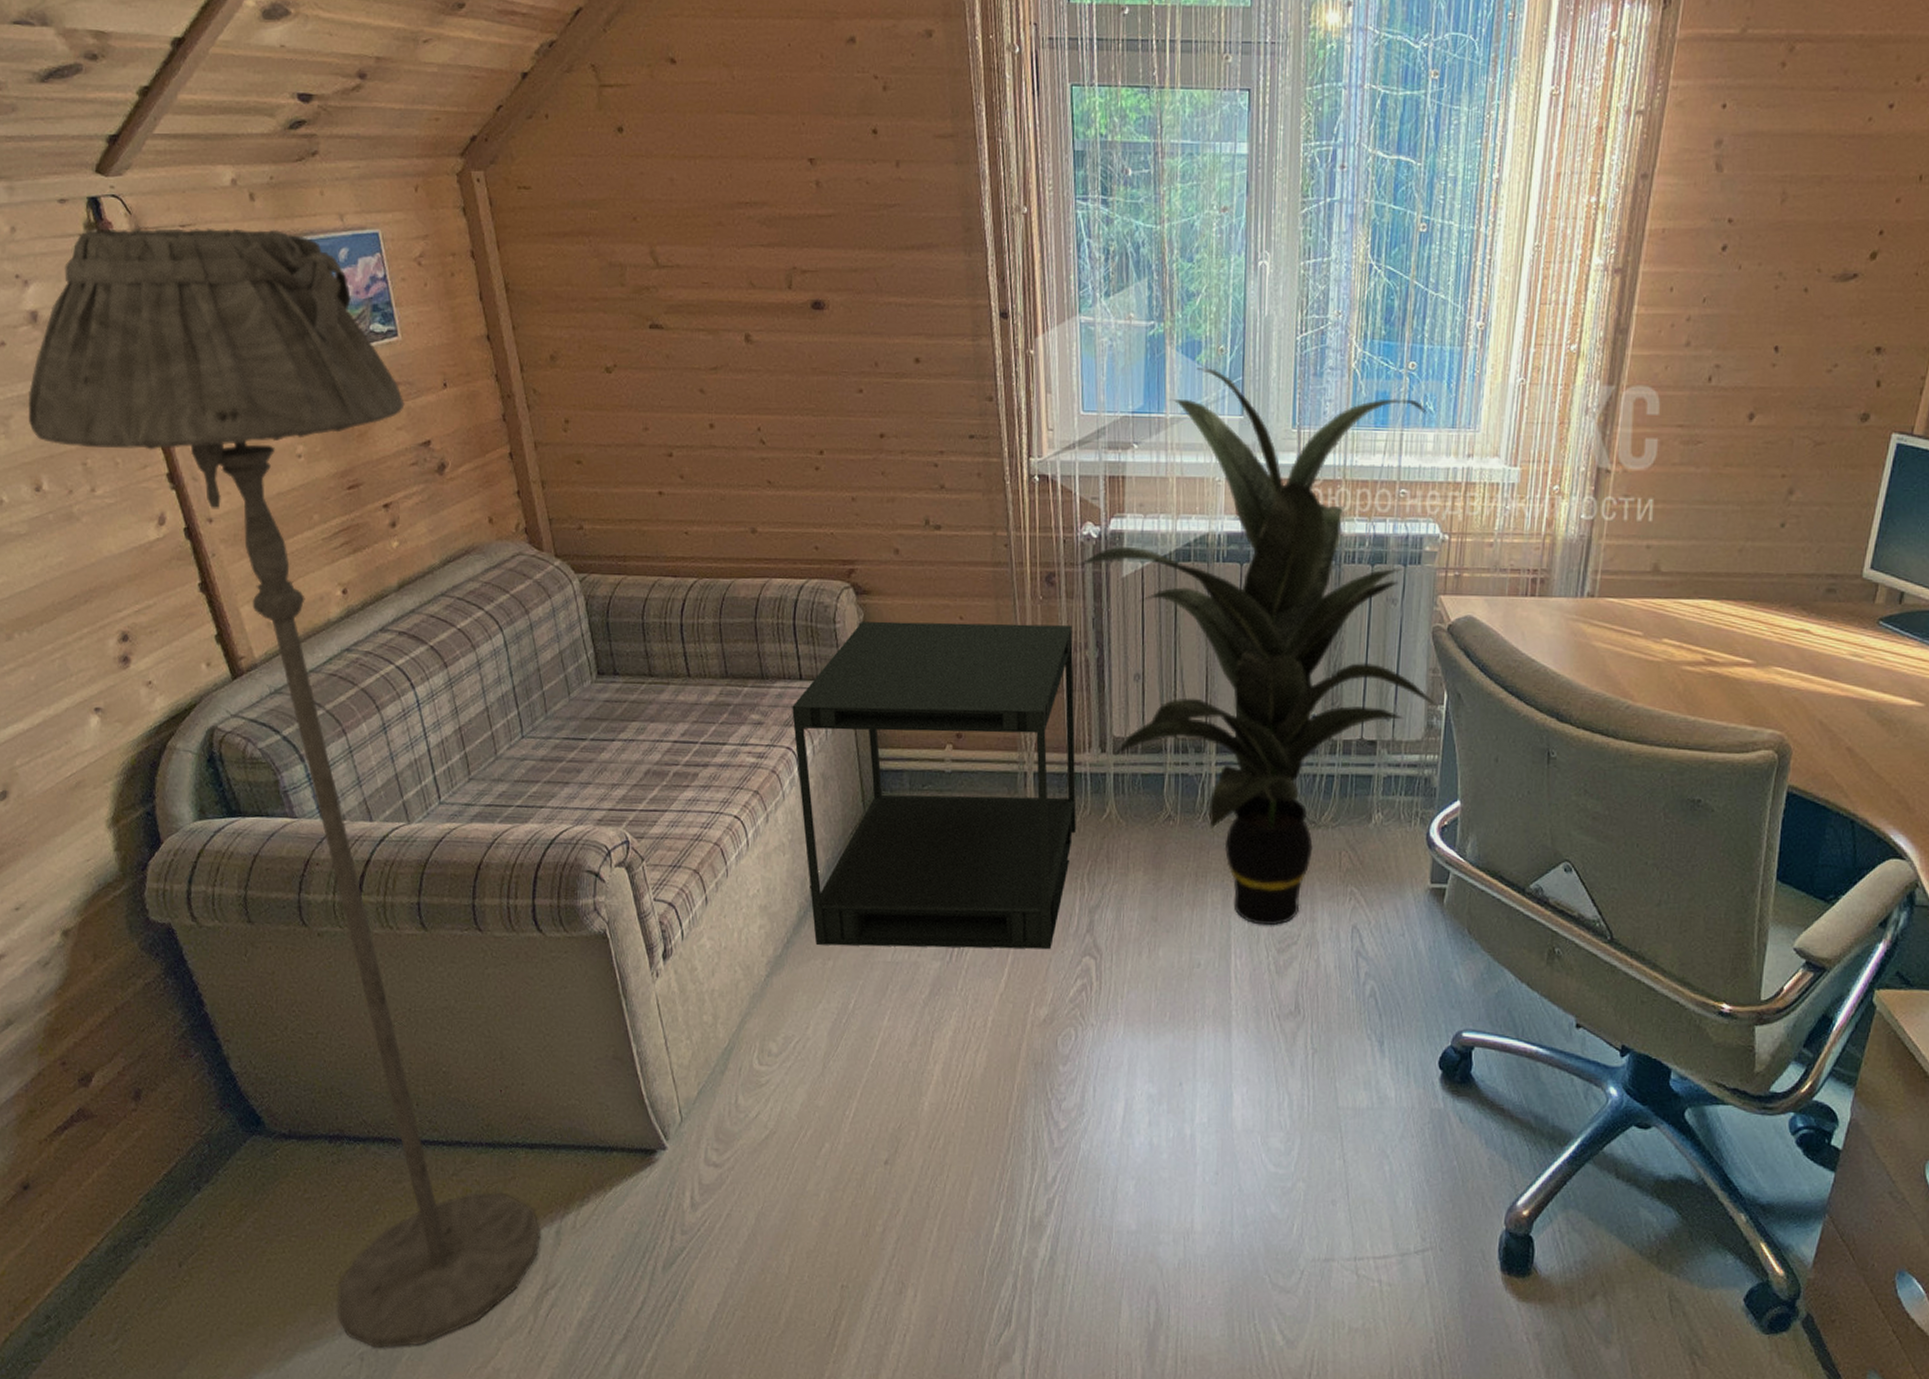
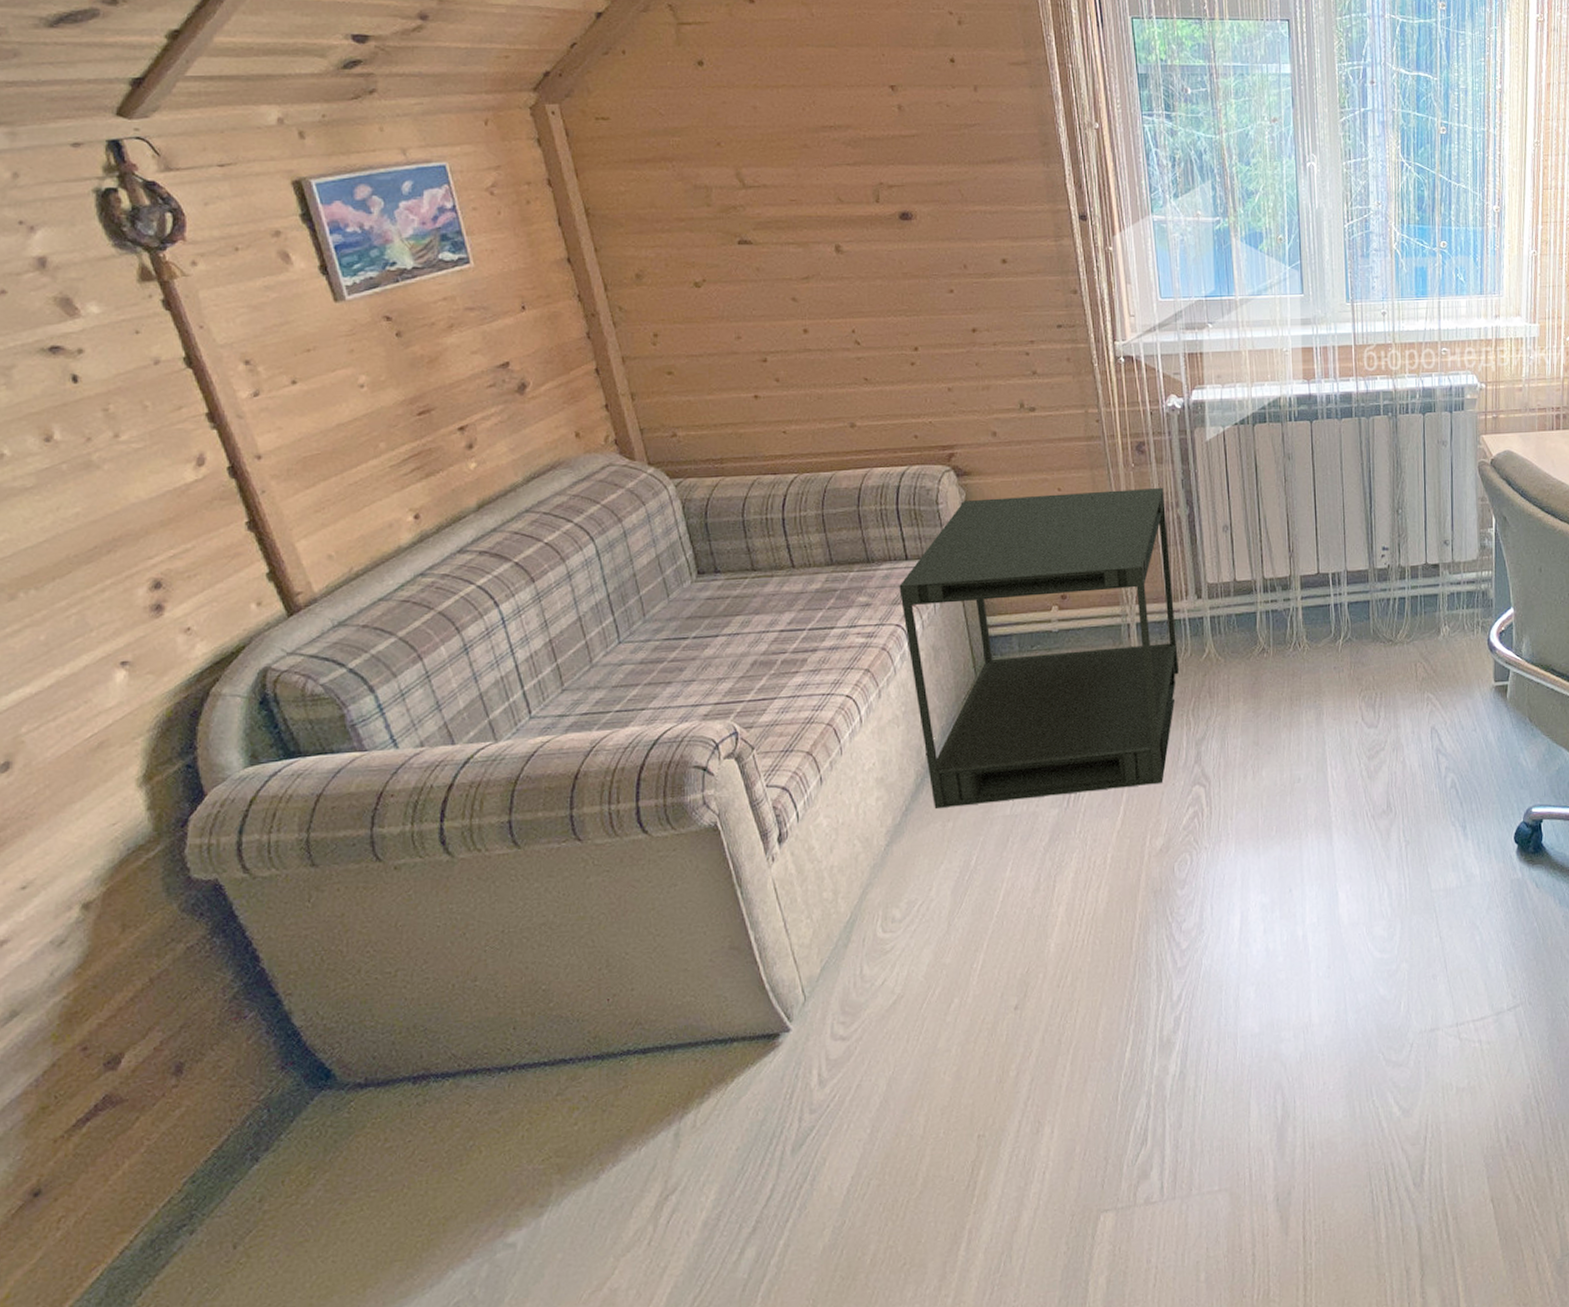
floor lamp: present [29,227,542,1349] -> none [36,165,659,1294]
indoor plant: present [1079,368,1438,926] -> none [1166,255,1488,737]

